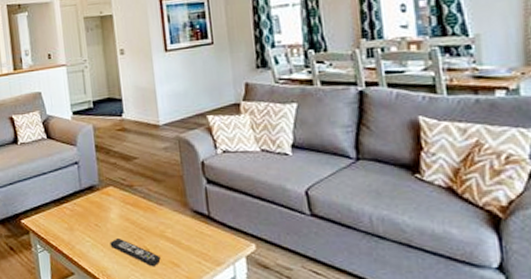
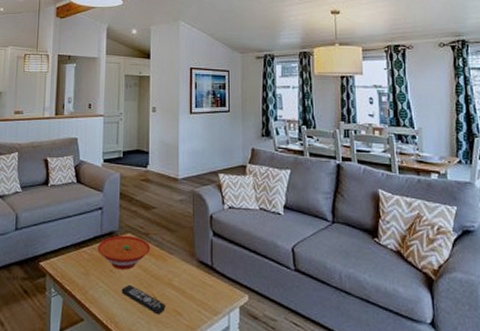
bowl: none [78,189,137,224] -> present [97,235,151,270]

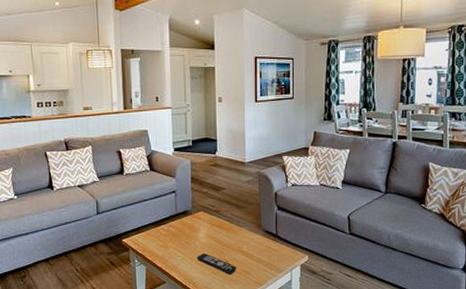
bowl: present [97,235,151,270] -> none [173,213,222,242]

